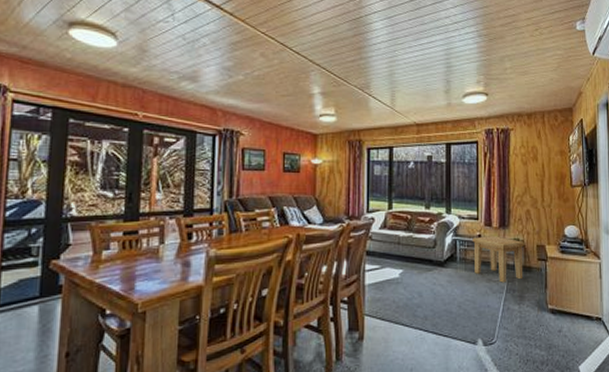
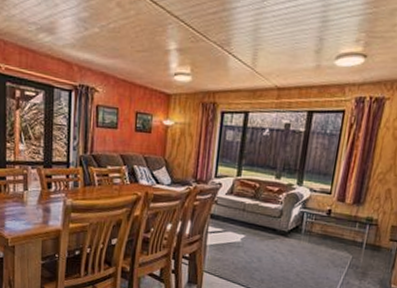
side table: present [472,236,524,283] -> none [318,211,378,259]

